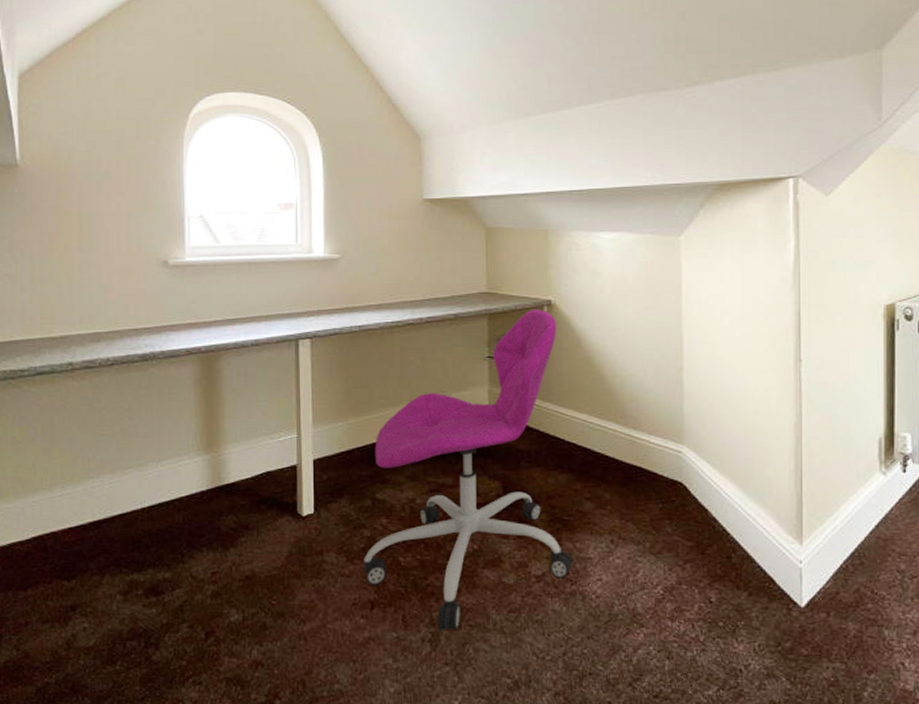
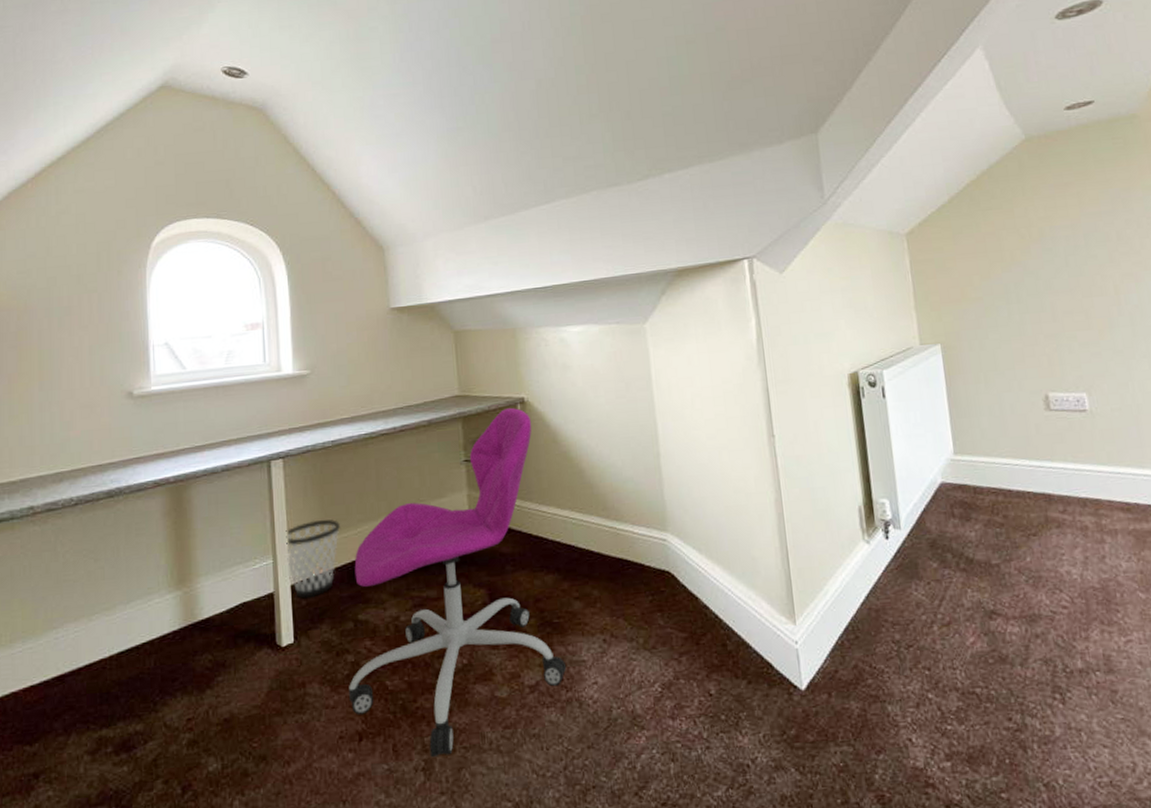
wastebasket: none [310,400,364,472] -> present [286,519,341,597]

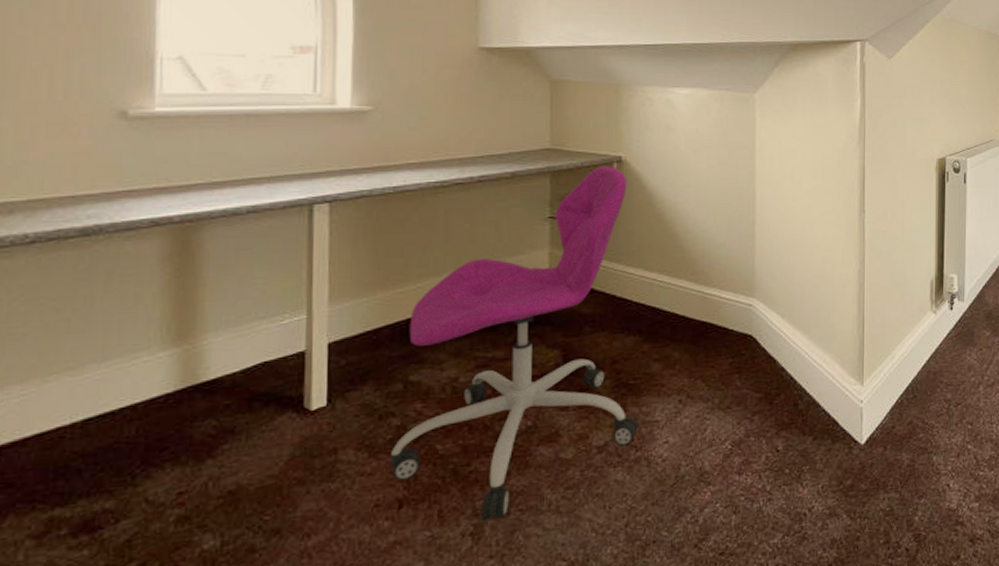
wastebasket: present [286,519,341,597] -> none [325,272,397,357]

